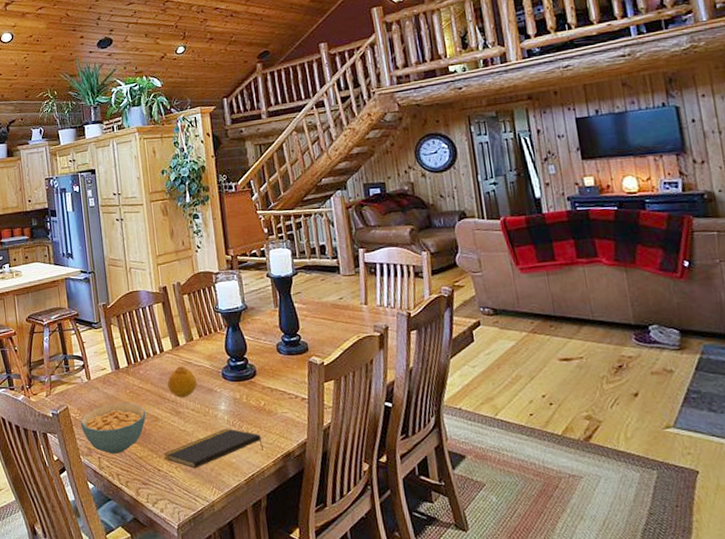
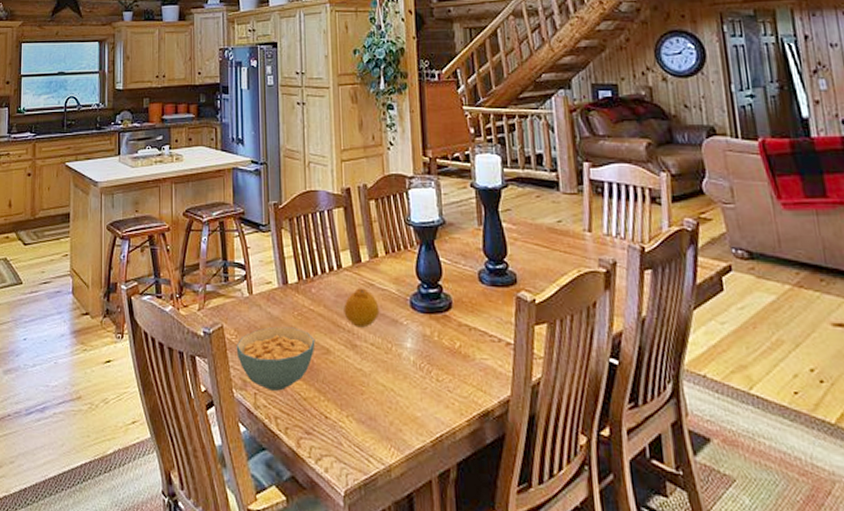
notepad: present [163,428,263,469] -> none [333,371,456,420]

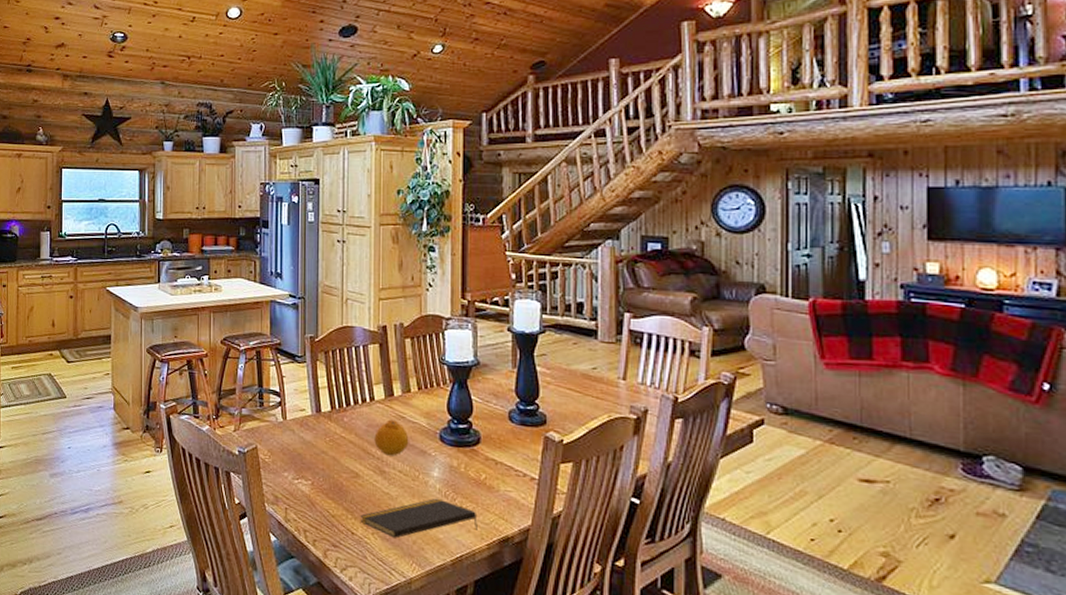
cereal bowl: present [236,326,315,391] -> none [269,450,345,508]
notepad: none [333,371,456,420] -> present [360,498,478,538]

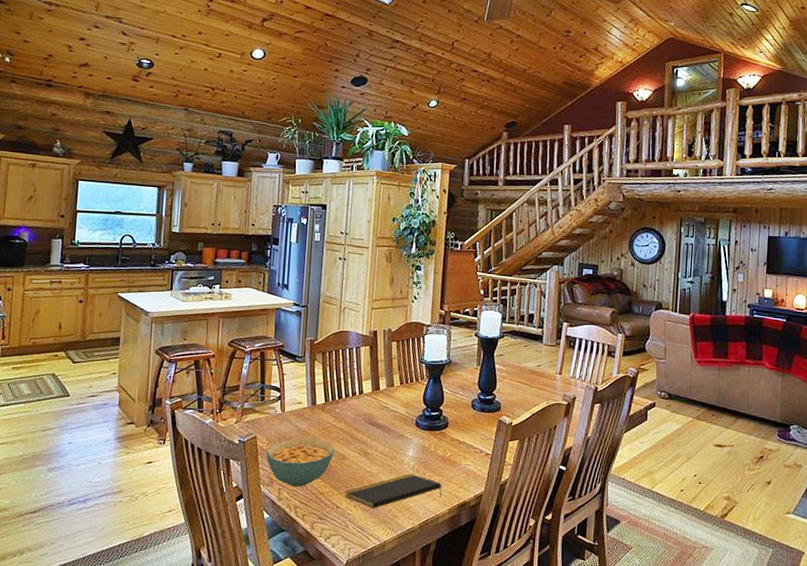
cereal bowl: none [269,450,345,508] -> present [266,437,335,487]
fruit: present [374,419,409,456] -> none [361,409,390,440]

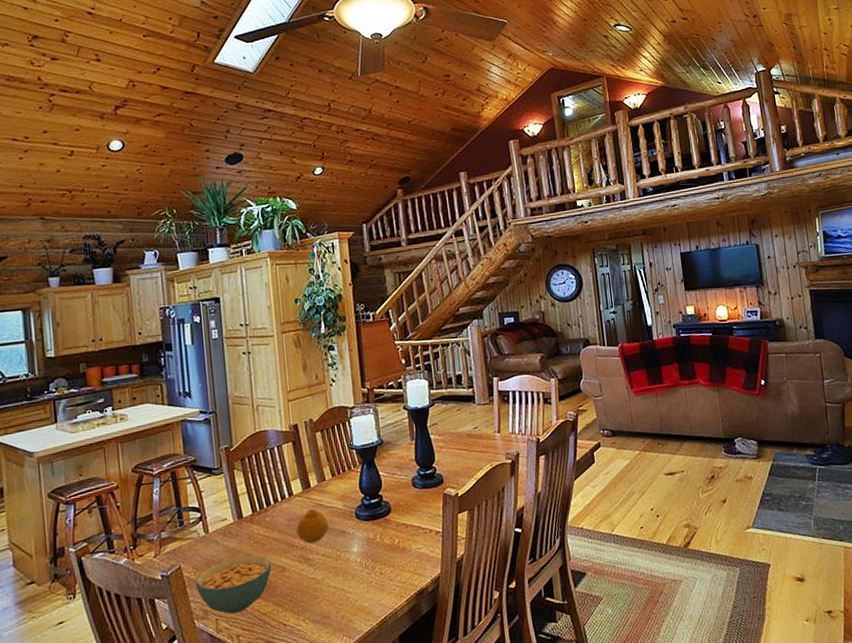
notepad: present [344,473,442,509] -> none [290,570,397,619]
fruit: none [361,409,390,440] -> present [296,509,329,544]

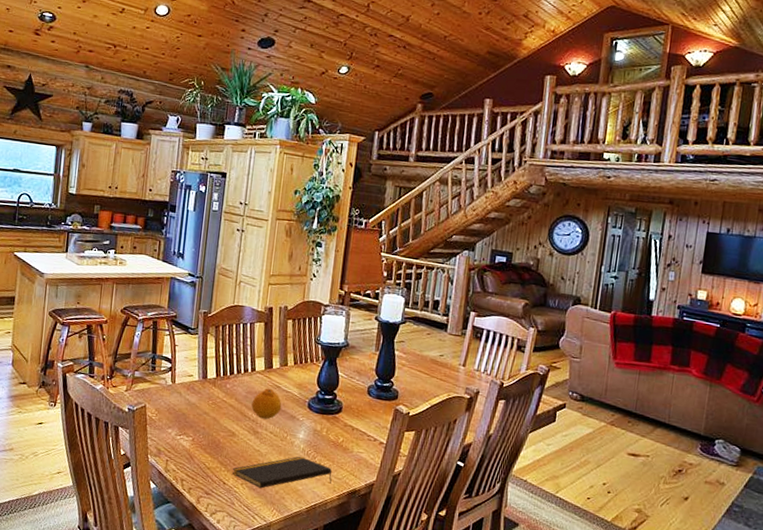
cereal bowl: present [195,554,272,614] -> none [155,410,224,461]
notepad: none [290,570,397,619] -> present [232,456,332,489]

